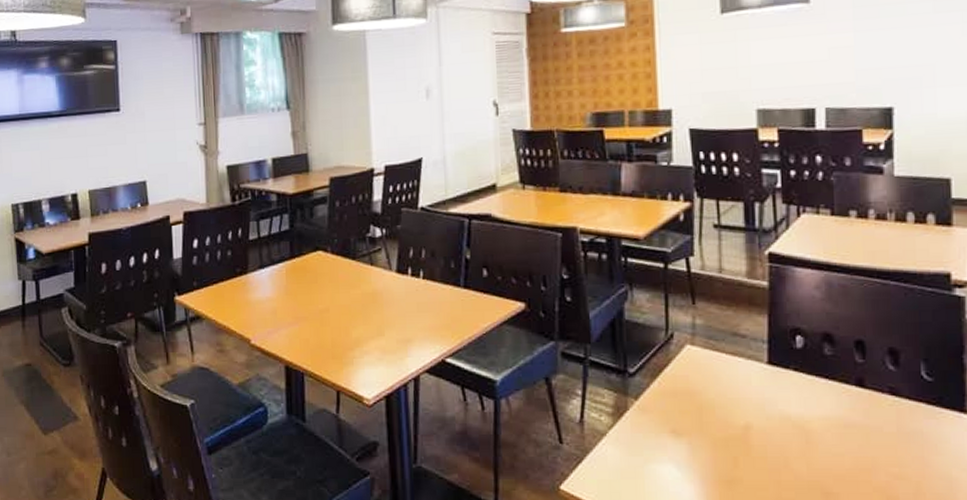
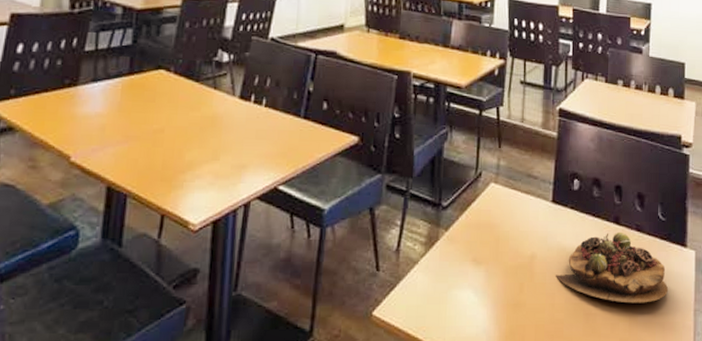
succulent plant: none [780,396,942,482] -> present [556,232,668,303]

